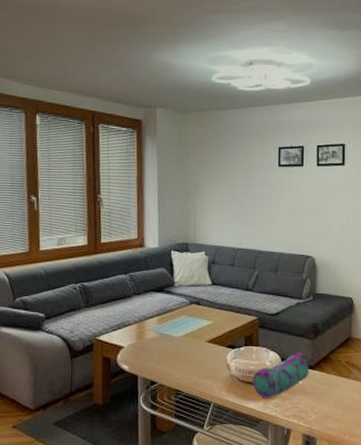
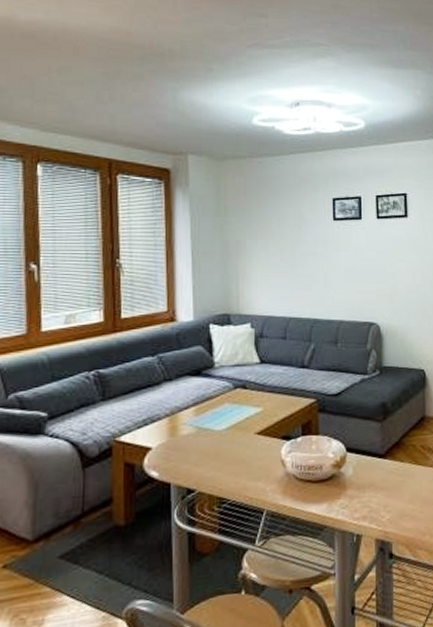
pencil case: present [252,353,310,399] -> none [313,439,380,500]

